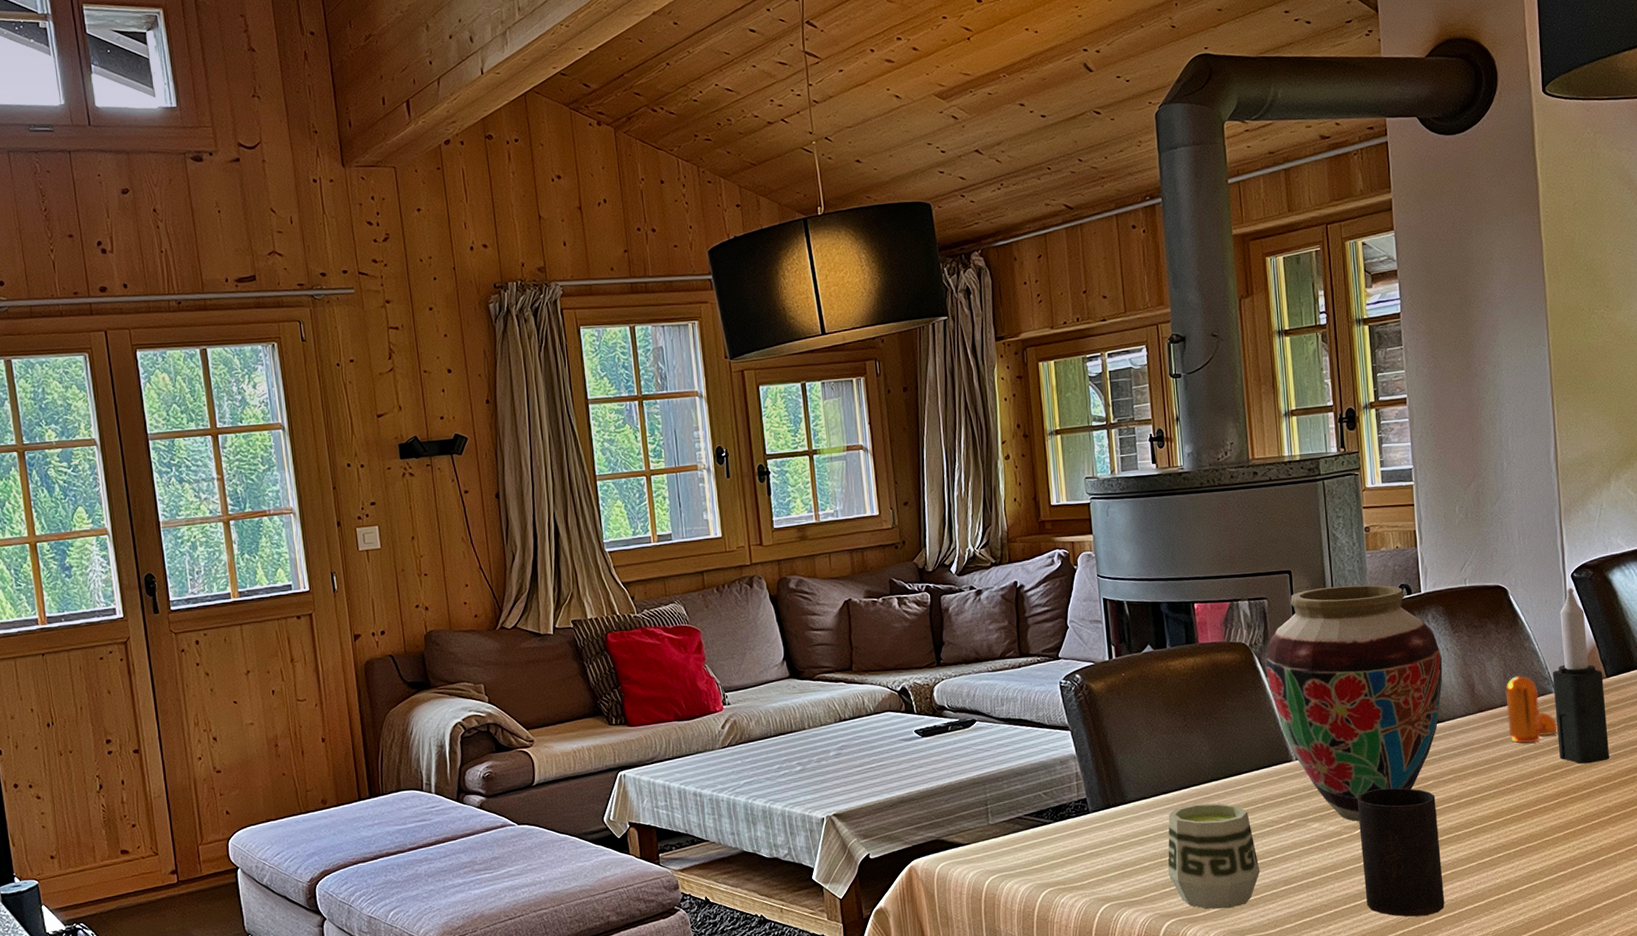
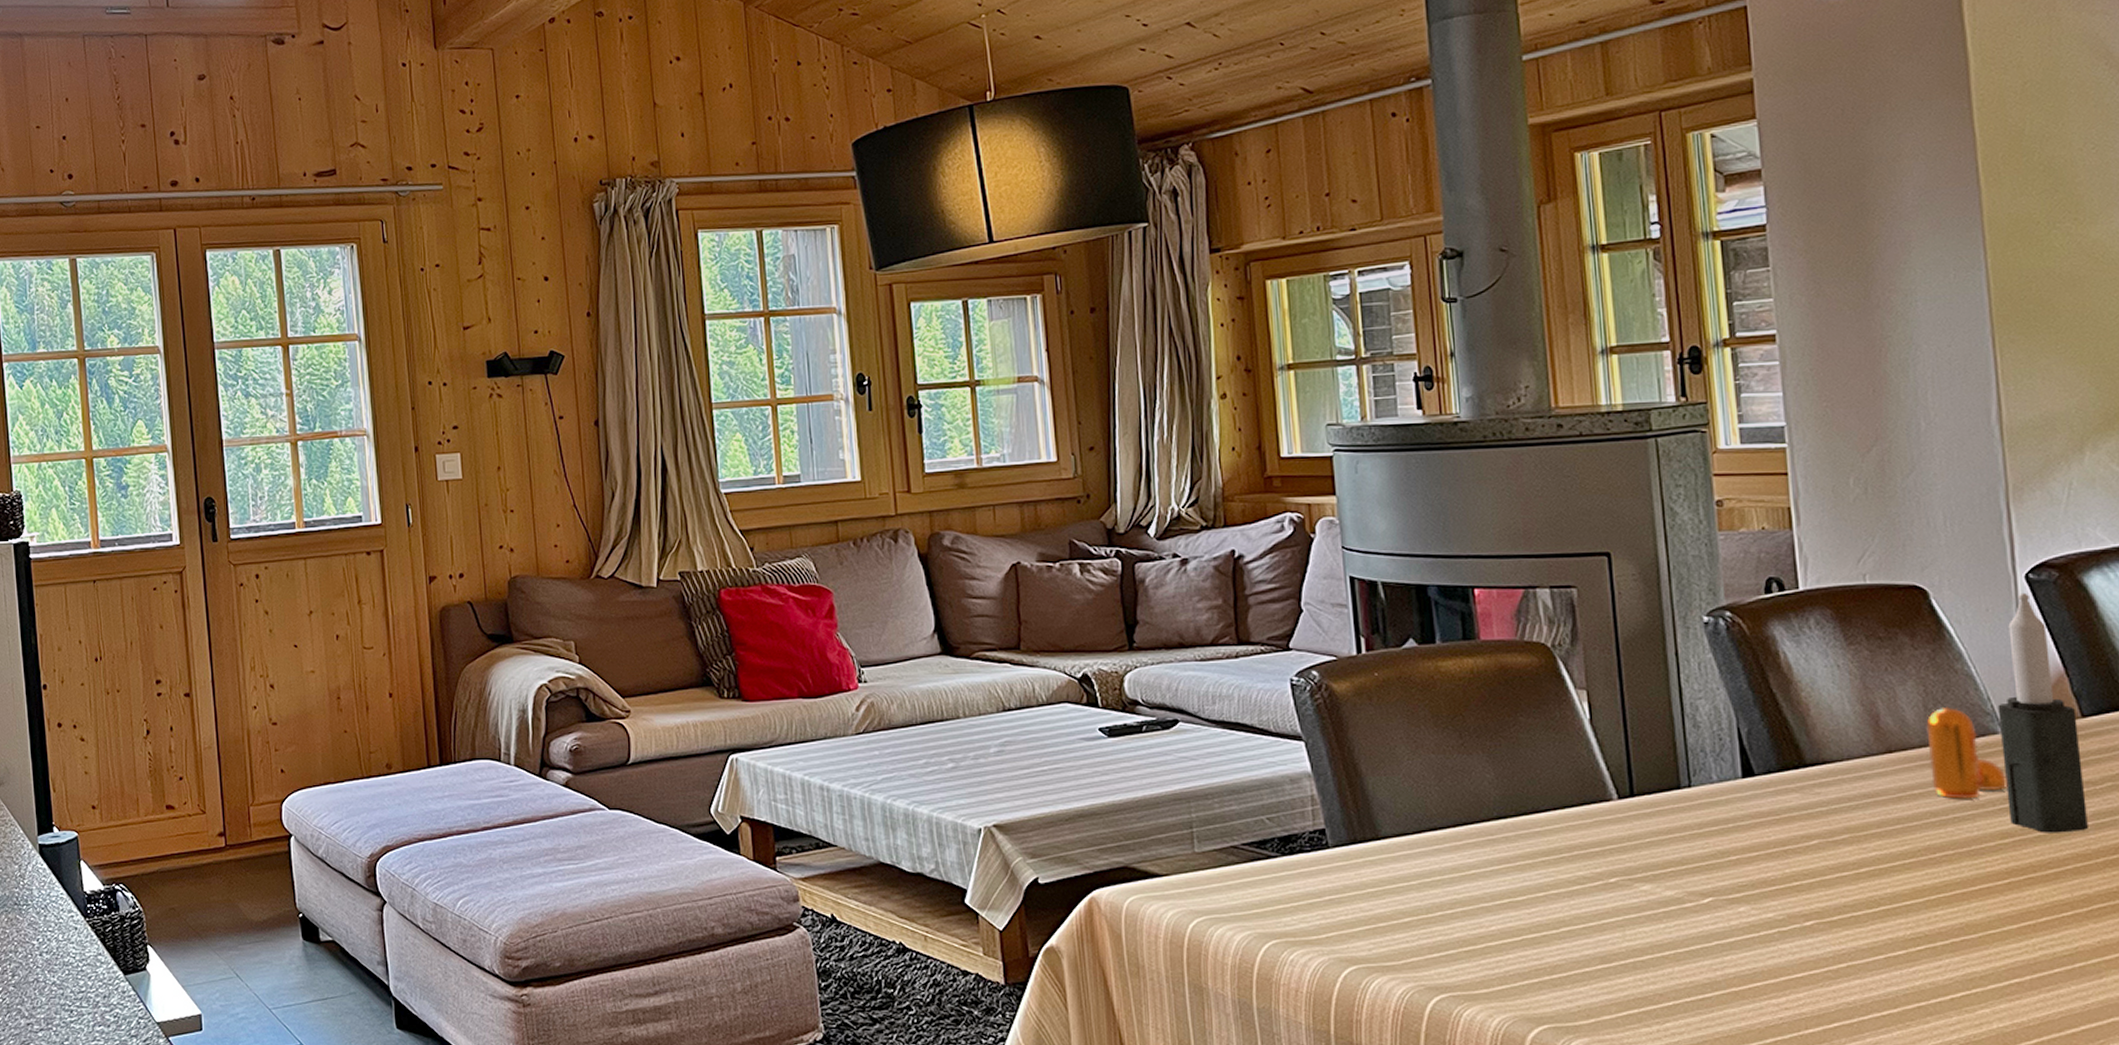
cup: present [1168,803,1260,909] -> none [1436,847,1567,987]
vase: present [1266,584,1443,821] -> none [1575,575,1832,886]
cup: present [1357,788,1445,917] -> none [1706,846,1837,1021]

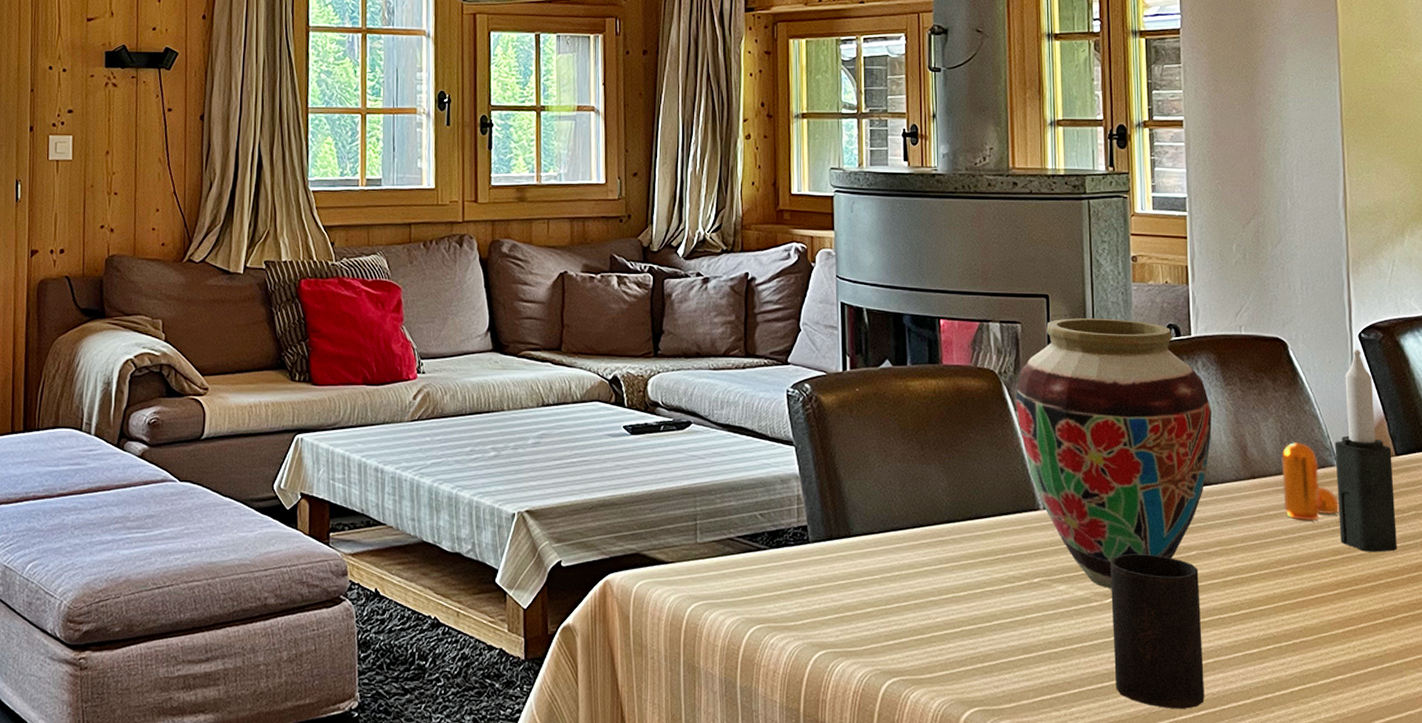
vase: none [1575,575,1832,886] -> present [1016,317,1212,588]
cup: none [1706,846,1837,1021] -> present [1110,554,1204,709]

